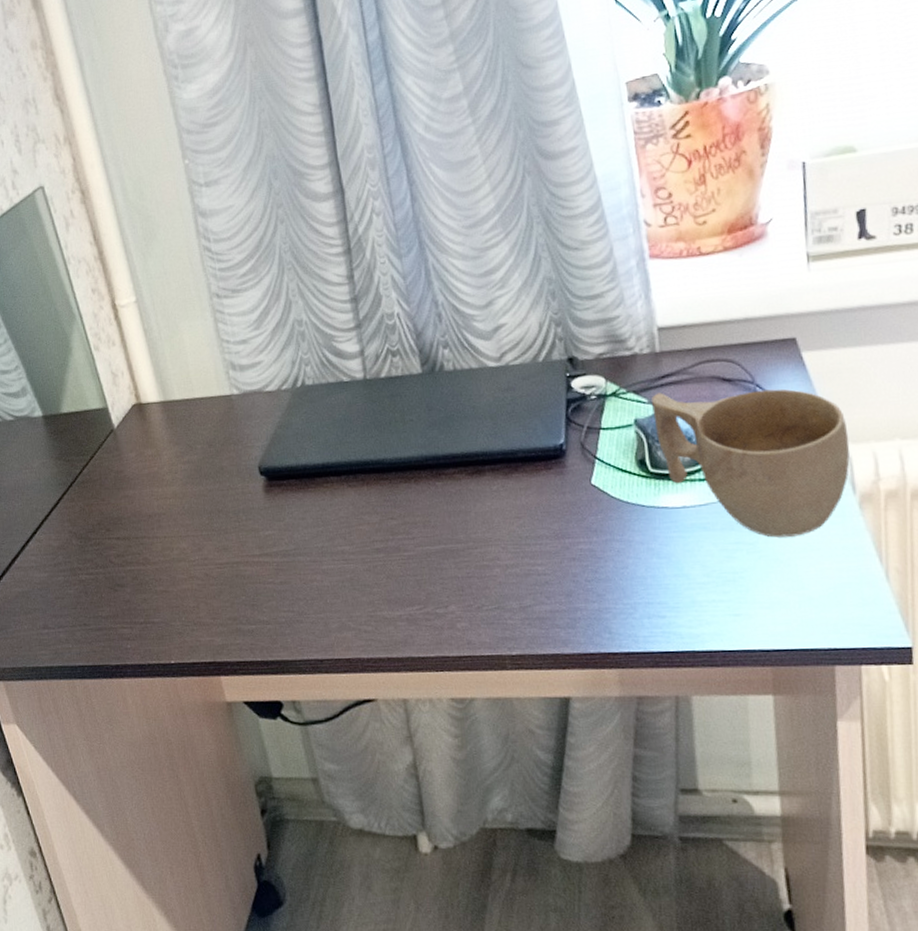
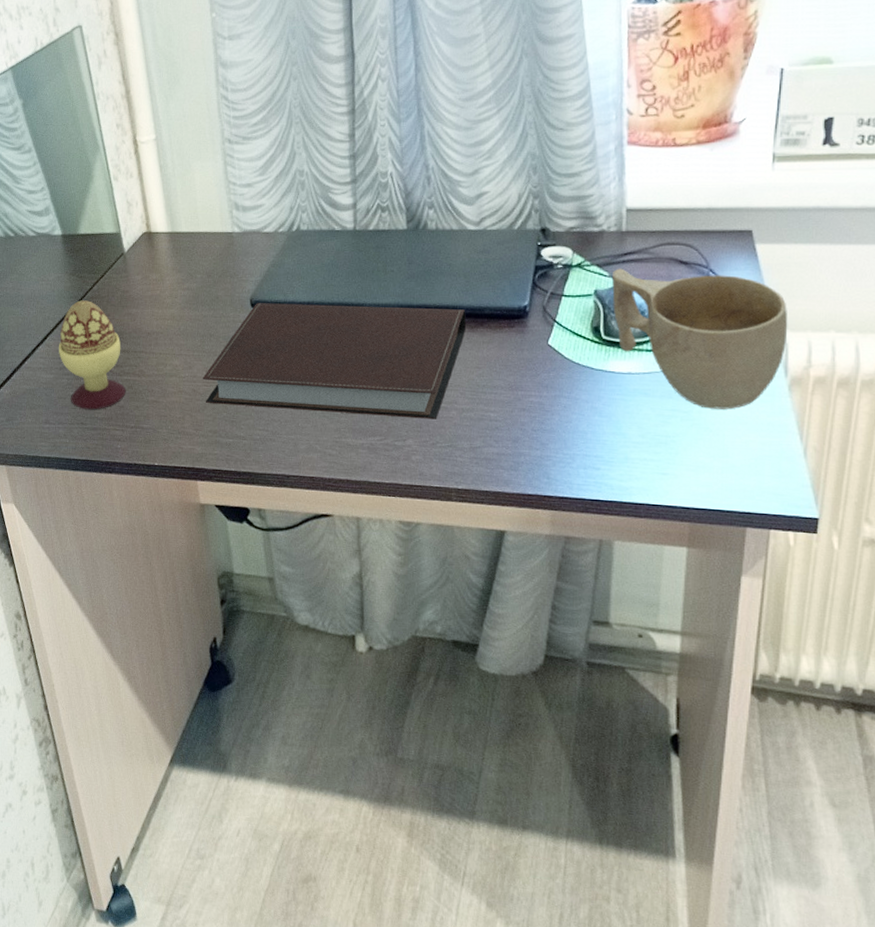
decorative egg: none [50,486,131,609] -> present [58,300,126,410]
notebook: none [214,455,499,587] -> present [202,303,466,420]

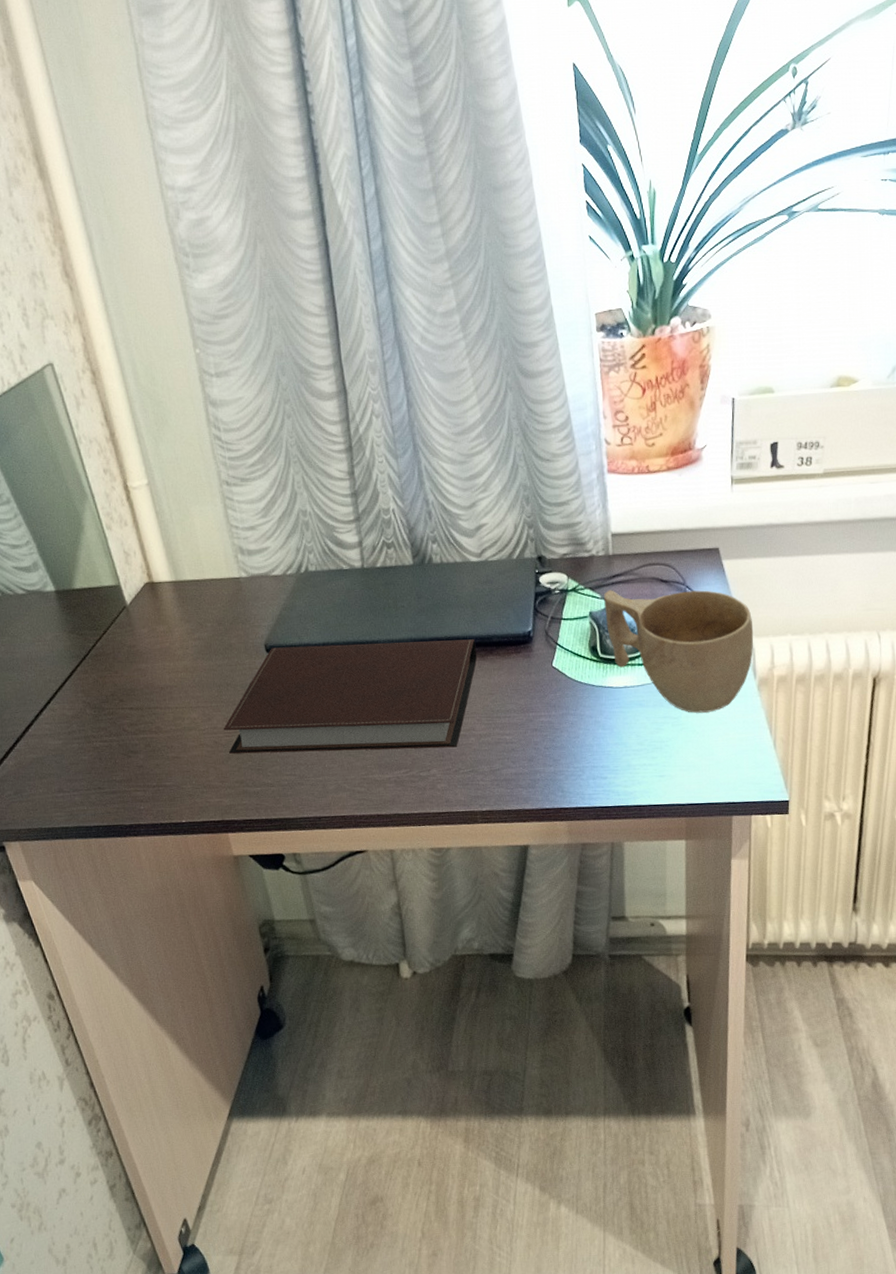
decorative egg: present [58,300,126,410] -> none [64,659,144,773]

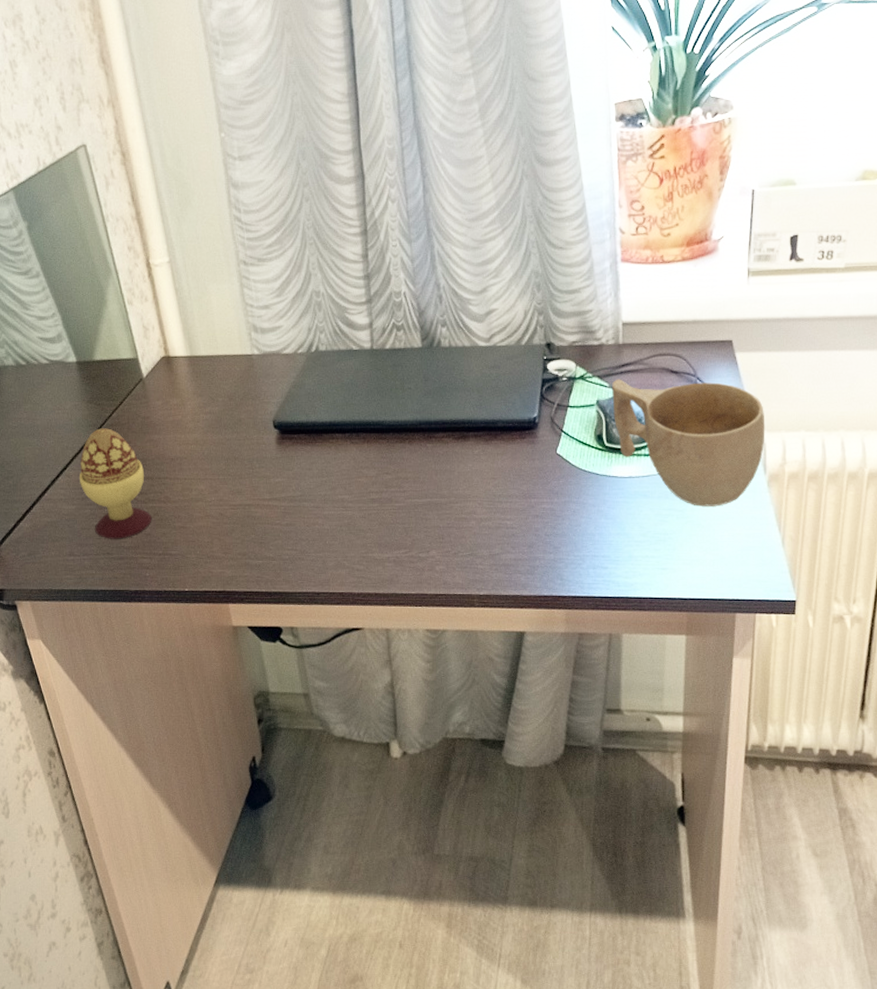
decorative egg: none [64,659,144,773] -> present [79,428,152,539]
notebook: present [223,639,477,754] -> none [229,423,481,530]

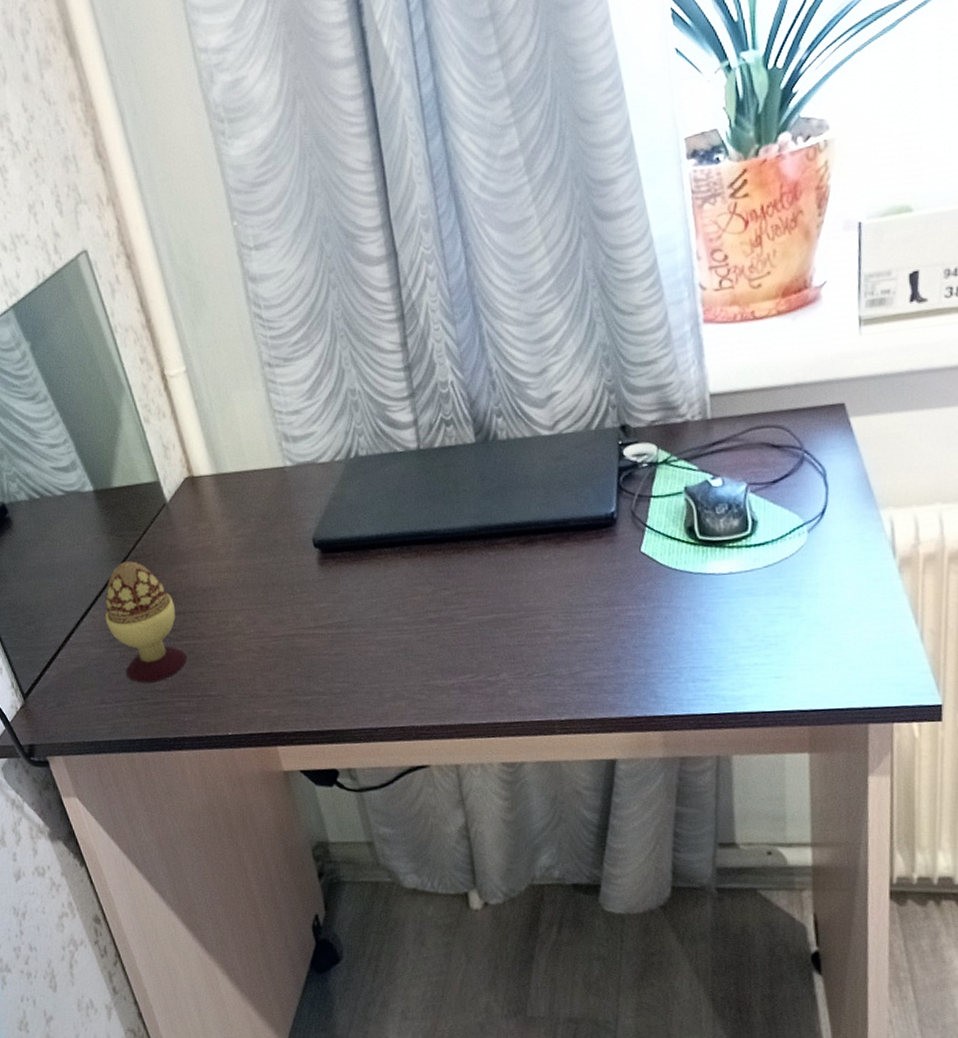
cup: present [612,379,765,506] -> none [702,454,892,602]

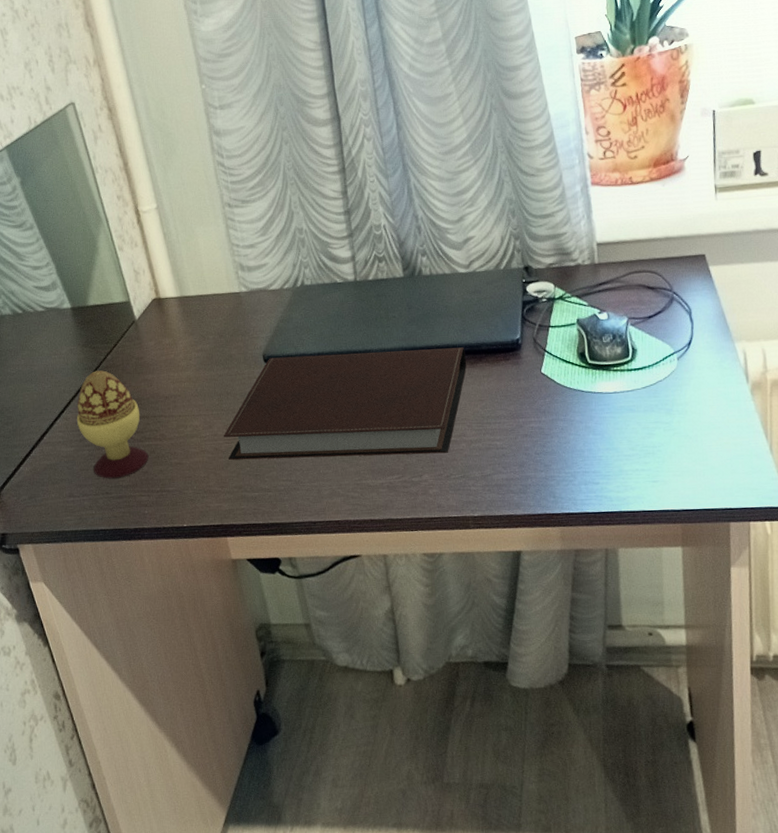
notebook: none [270,524,551,660] -> present [223,347,466,460]

